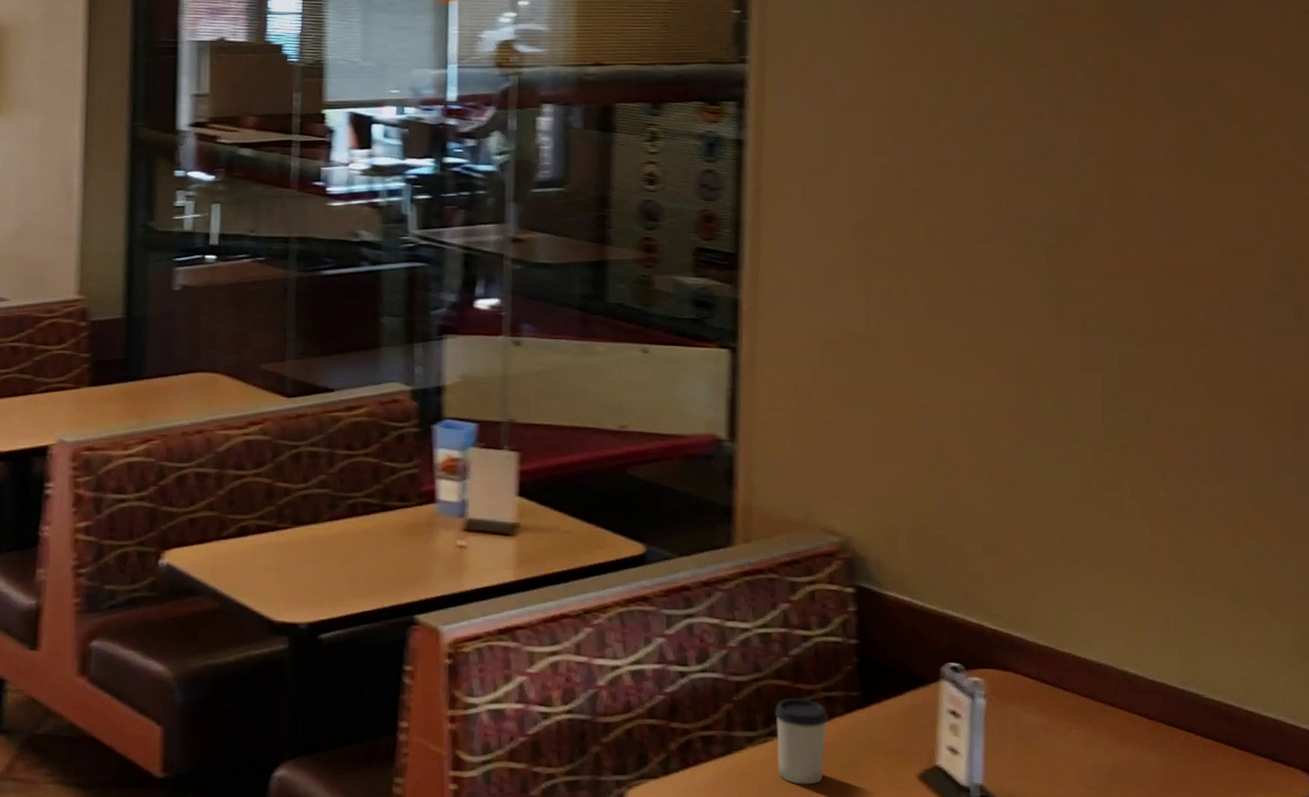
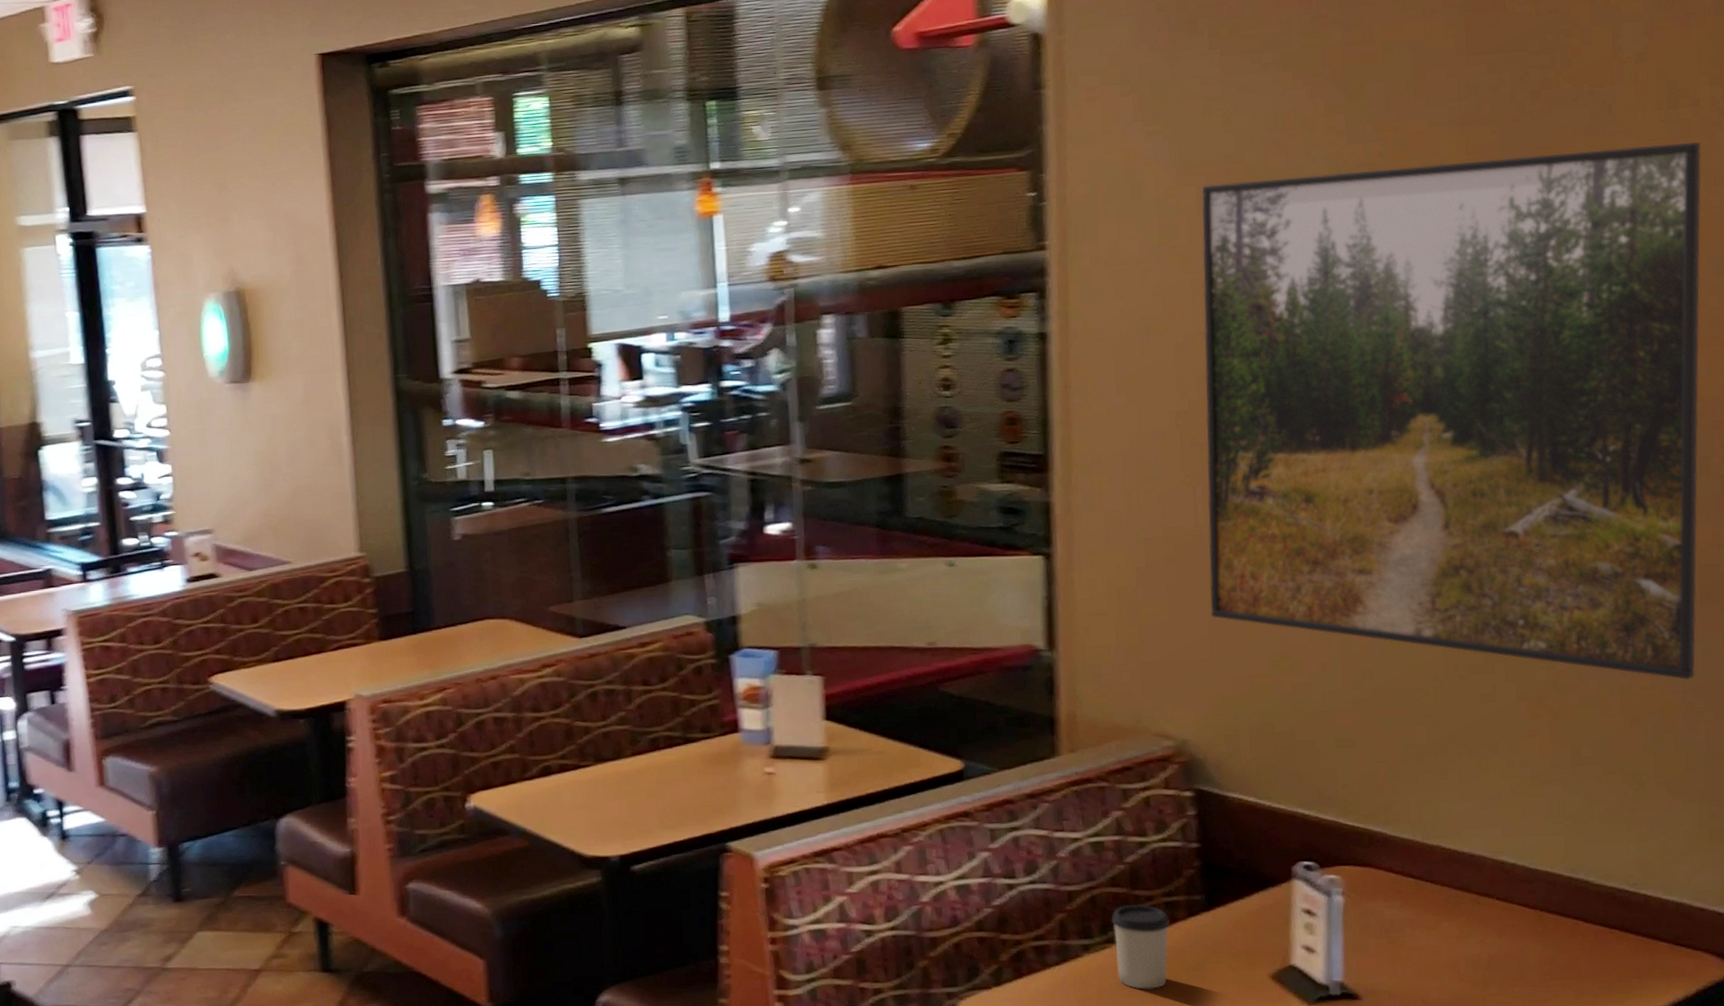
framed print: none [876,19,1296,507] -> present [1201,141,1702,680]

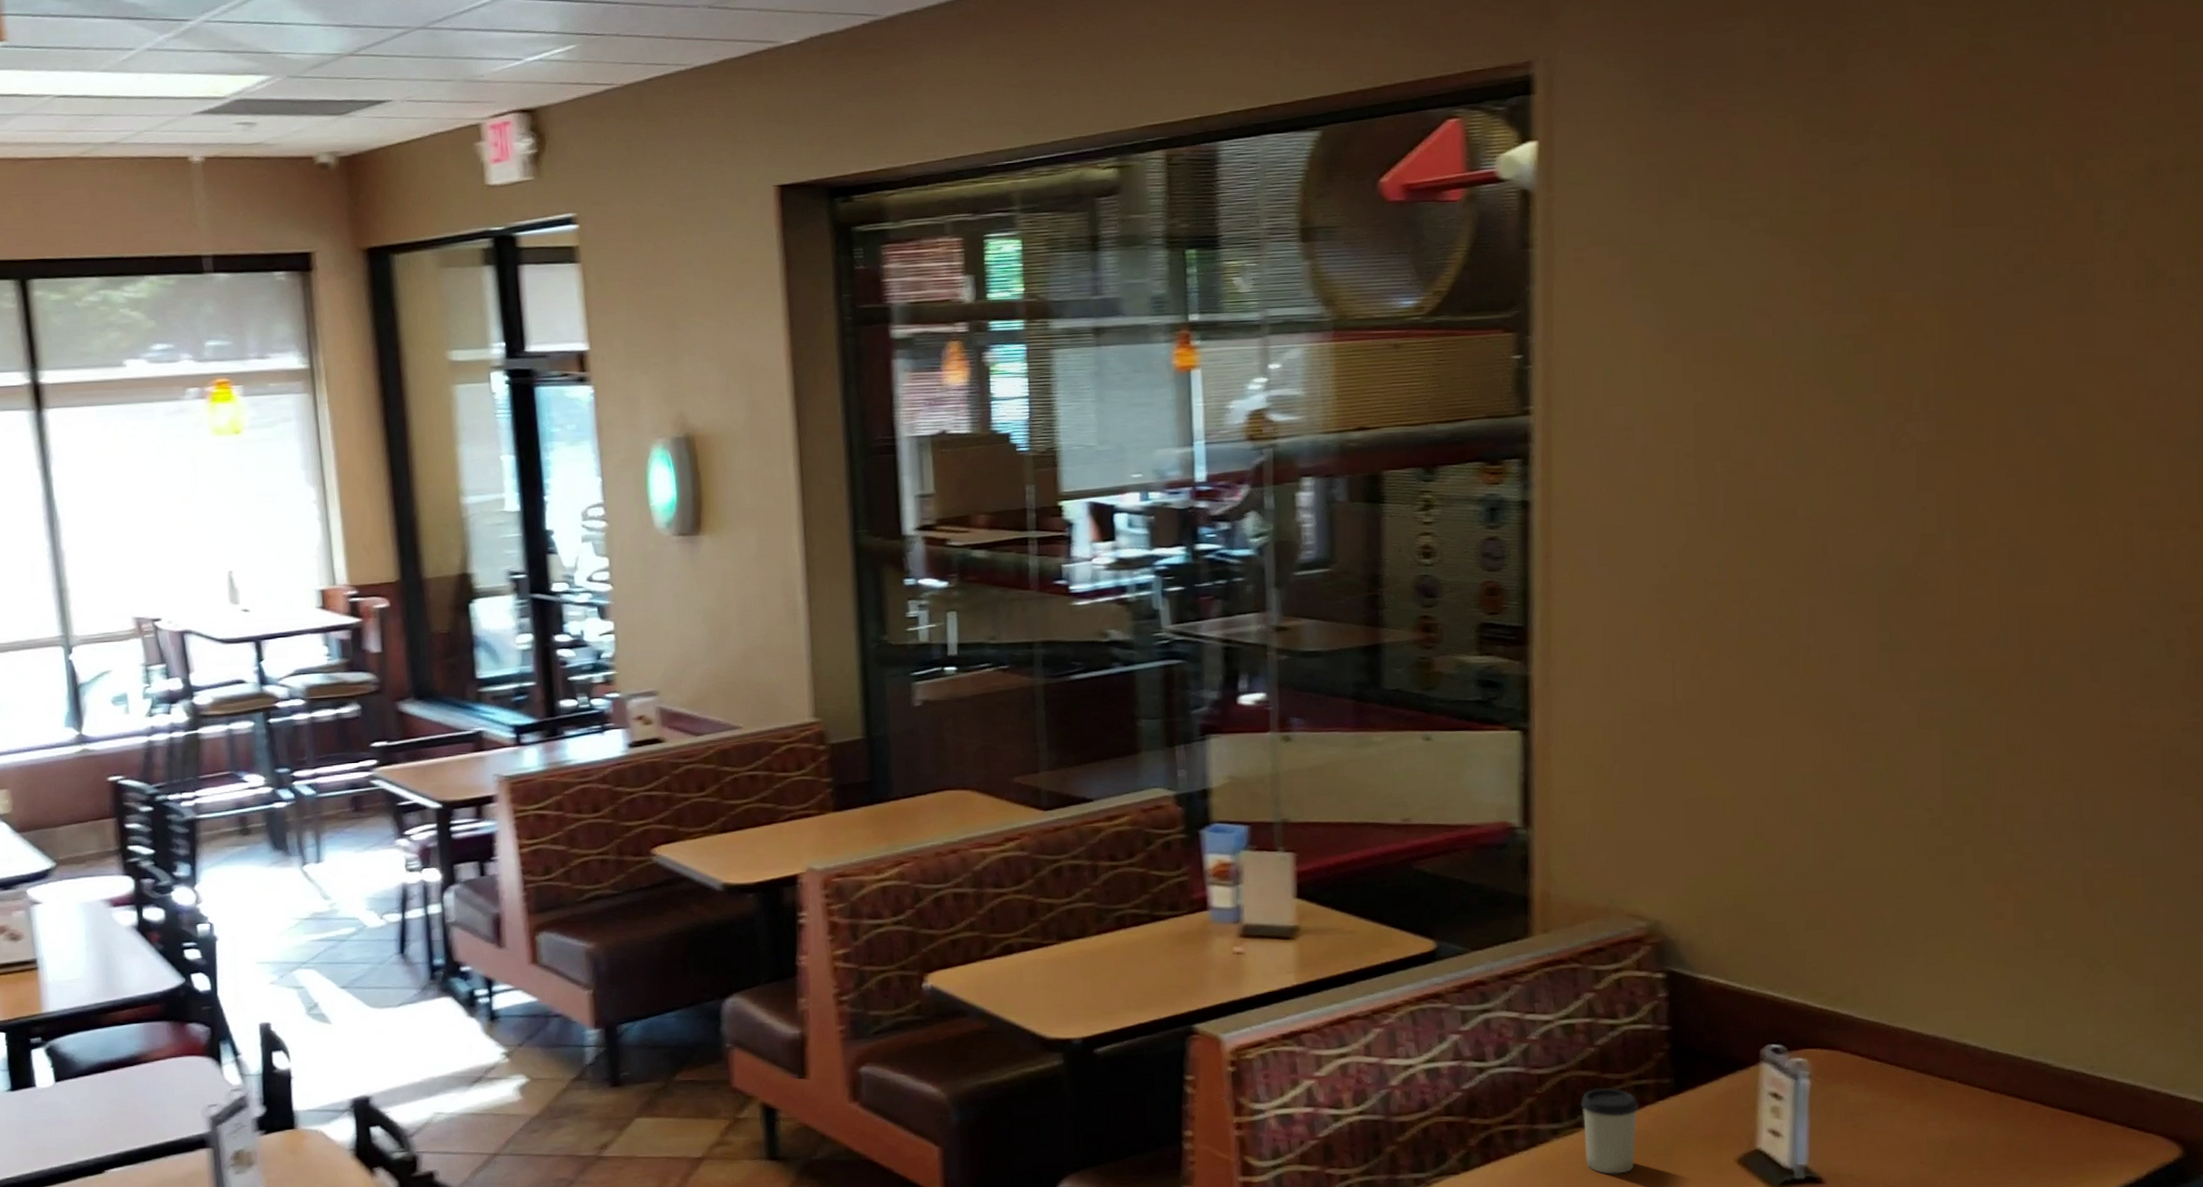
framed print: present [1201,141,1702,680] -> none [1685,322,2177,863]

